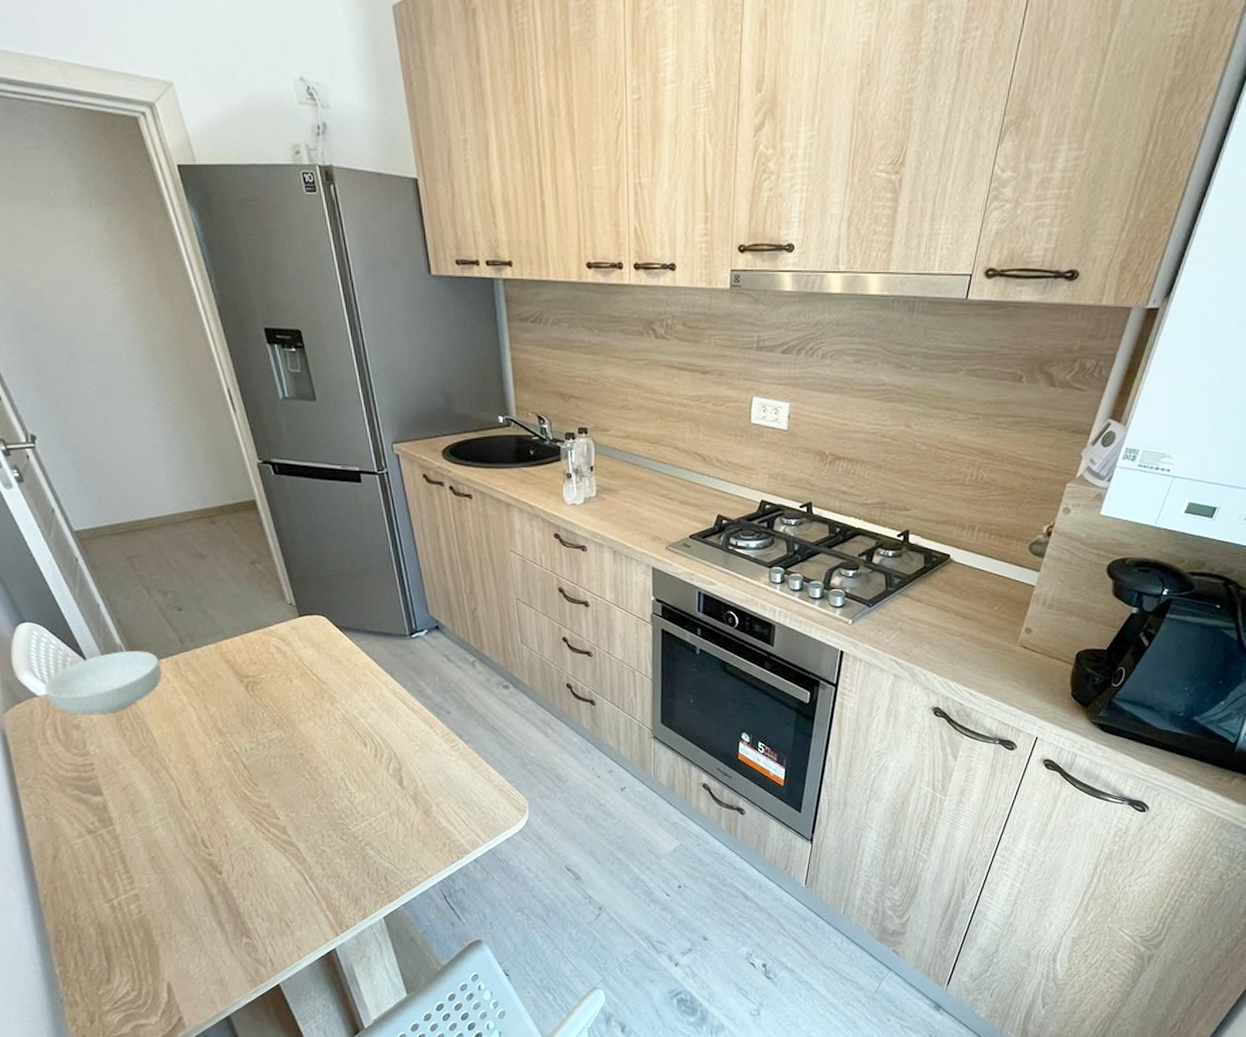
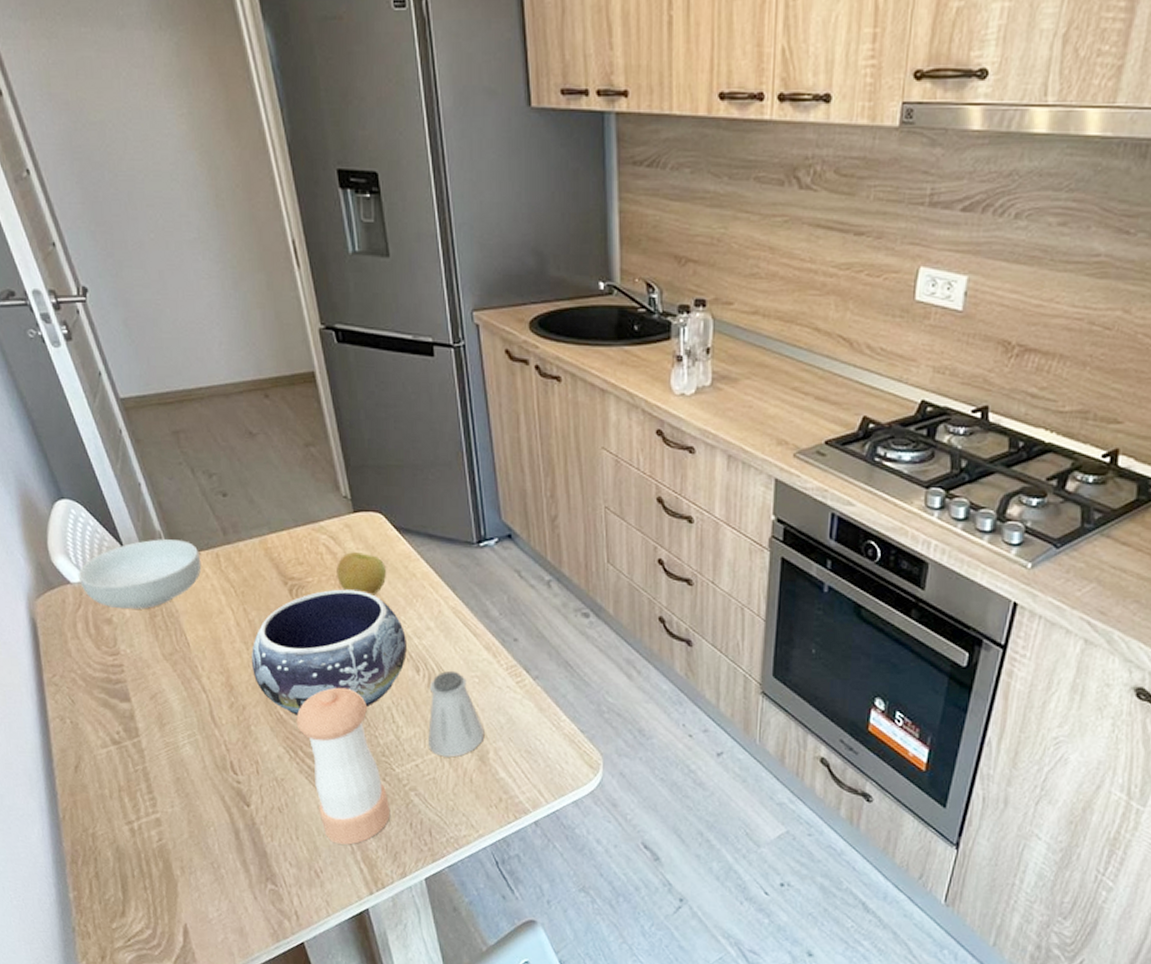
decorative bowl: none [214,682,355,792] -> present [252,589,407,716]
pepper shaker: none [259,765,350,897] -> present [296,687,391,845]
apple: none [287,650,332,685] -> present [336,552,386,596]
saltshaker: none [376,742,427,814] -> present [427,670,485,757]

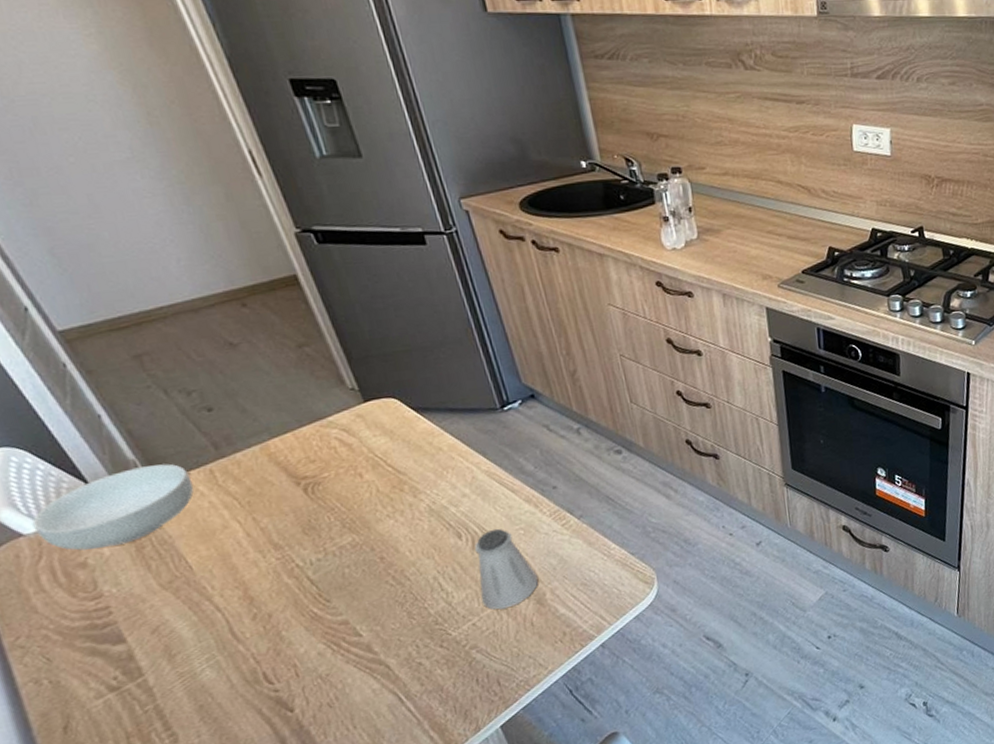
decorative bowl: present [252,589,407,716] -> none [269,474,446,609]
pepper shaker: present [296,687,391,845] -> none [333,569,454,721]
apple: present [336,552,386,596] -> none [354,438,411,478]

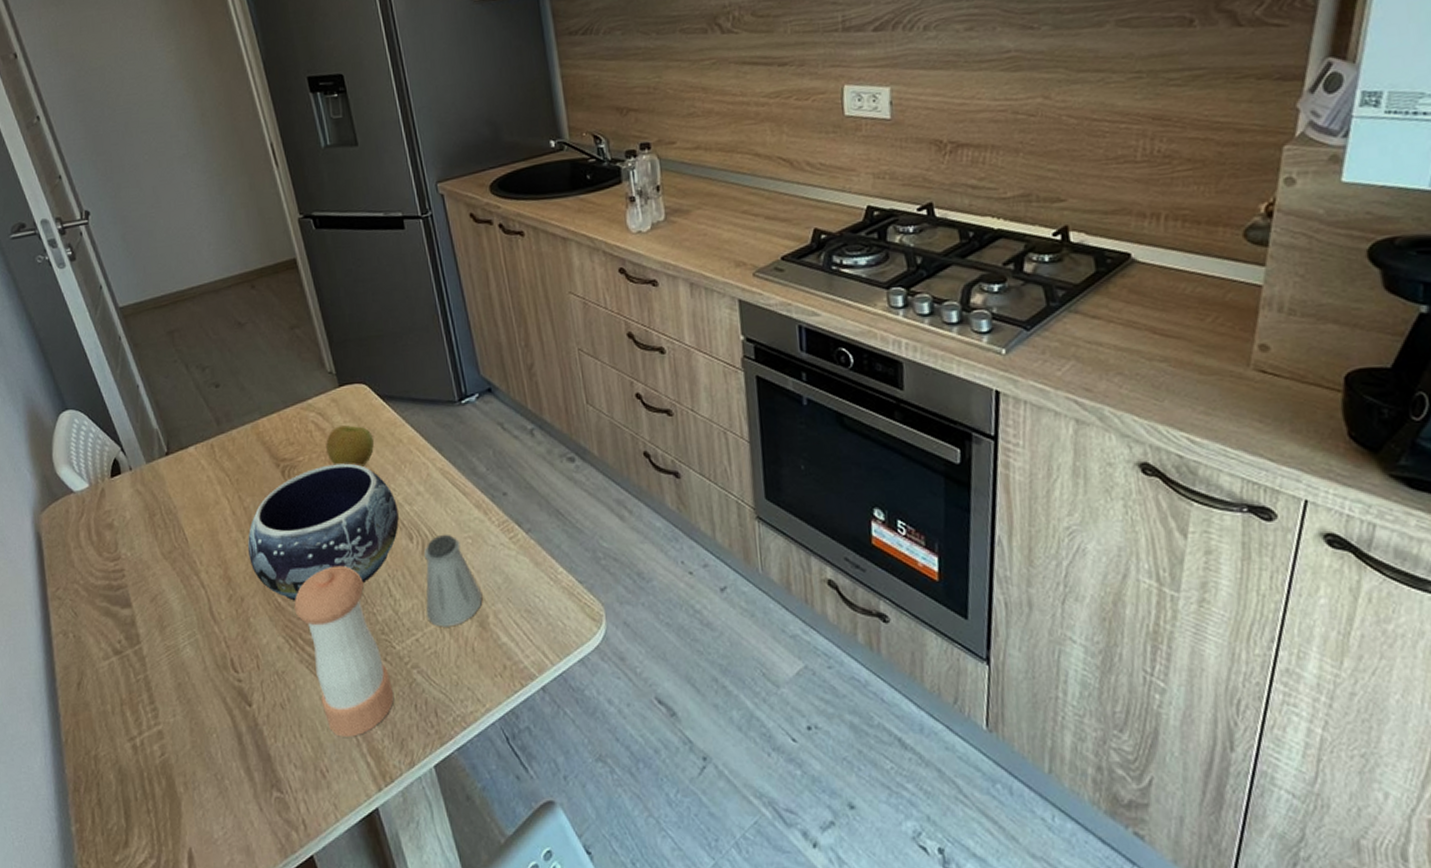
cereal bowl: present [32,463,194,551] -> none [81,435,198,512]
decorative bowl: none [269,474,446,609] -> present [248,463,399,601]
pepper shaker: none [333,569,454,721] -> present [294,565,394,737]
apple: none [354,438,411,478] -> present [326,425,374,467]

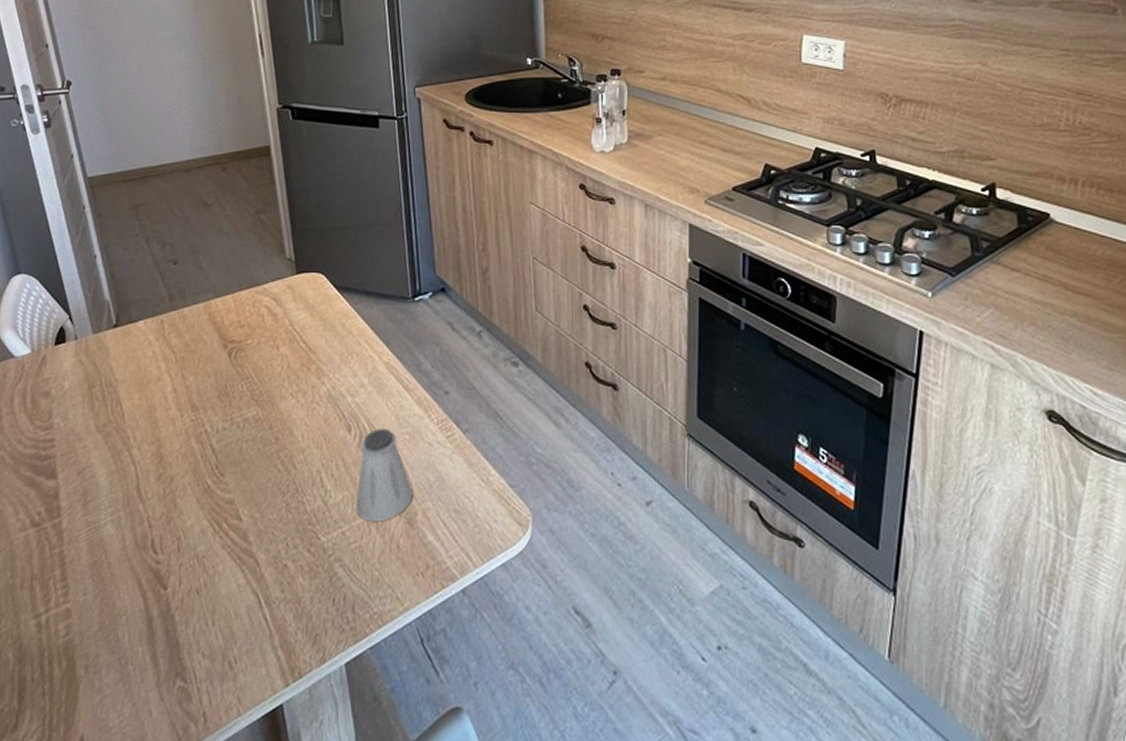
decorative bowl: present [248,463,399,601] -> none [184,350,340,484]
pepper shaker: present [294,565,394,737] -> none [223,452,313,628]
apple: present [326,425,374,467] -> none [276,313,324,355]

